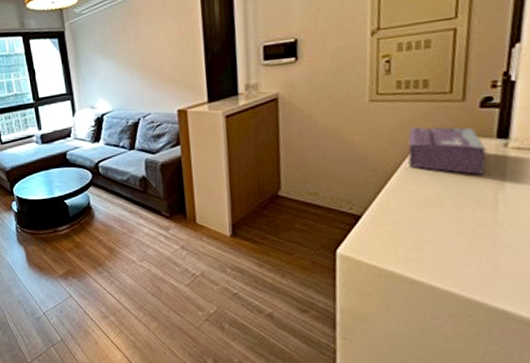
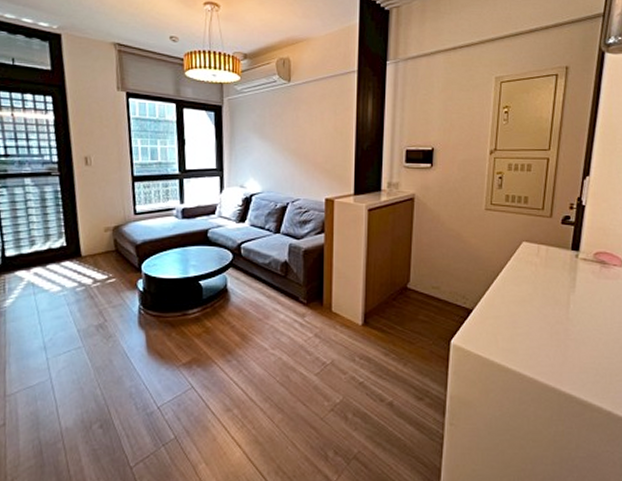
tissue box: present [408,126,487,175] -> none [510,235,564,279]

